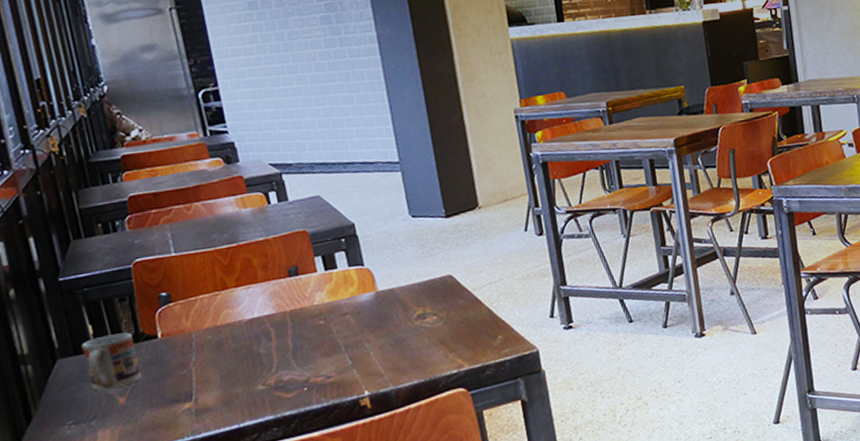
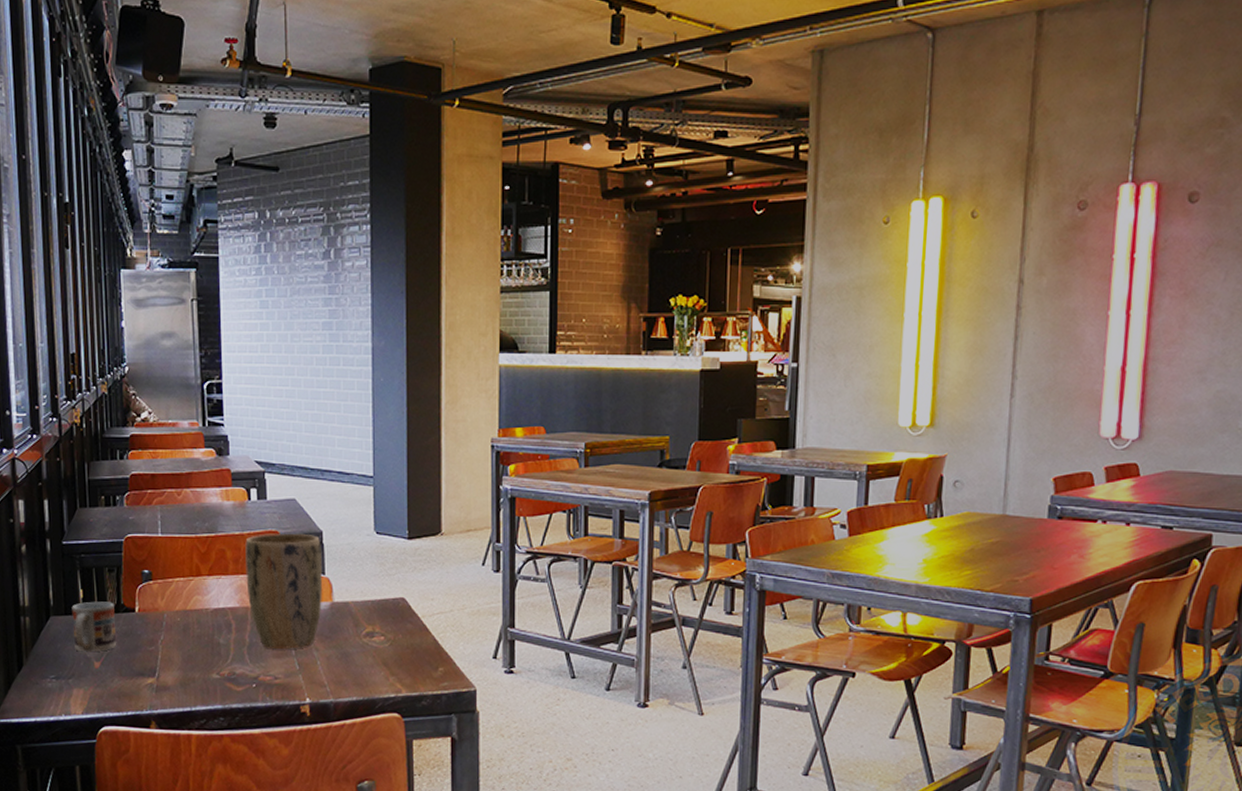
plant pot: none [271,228,367,349] -> present [245,533,322,649]

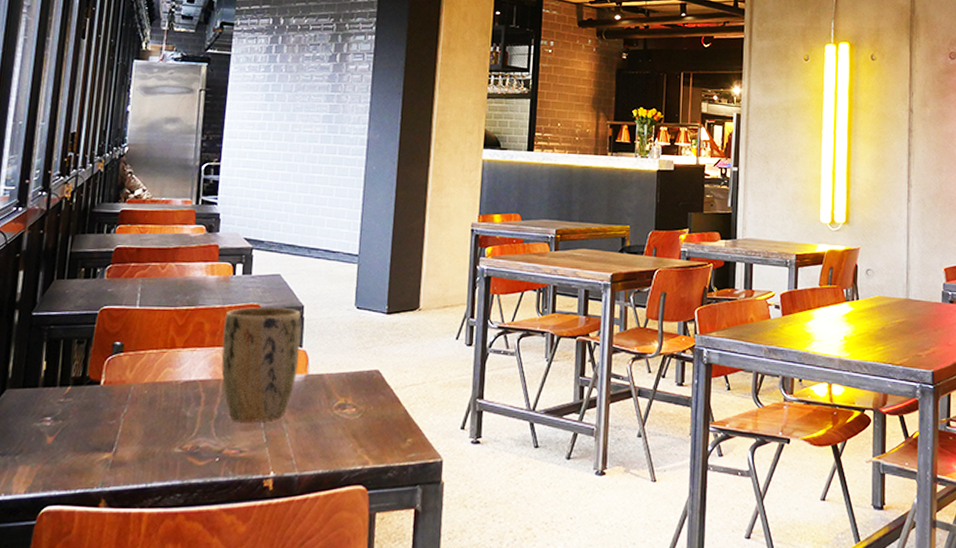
cup: present [71,601,117,652] -> none [28,373,79,427]

